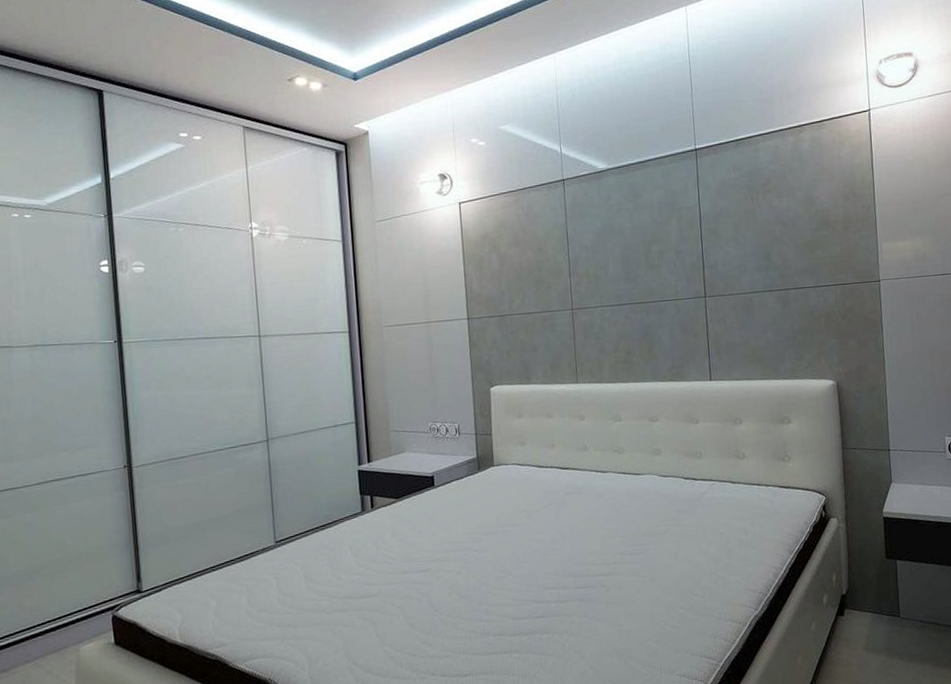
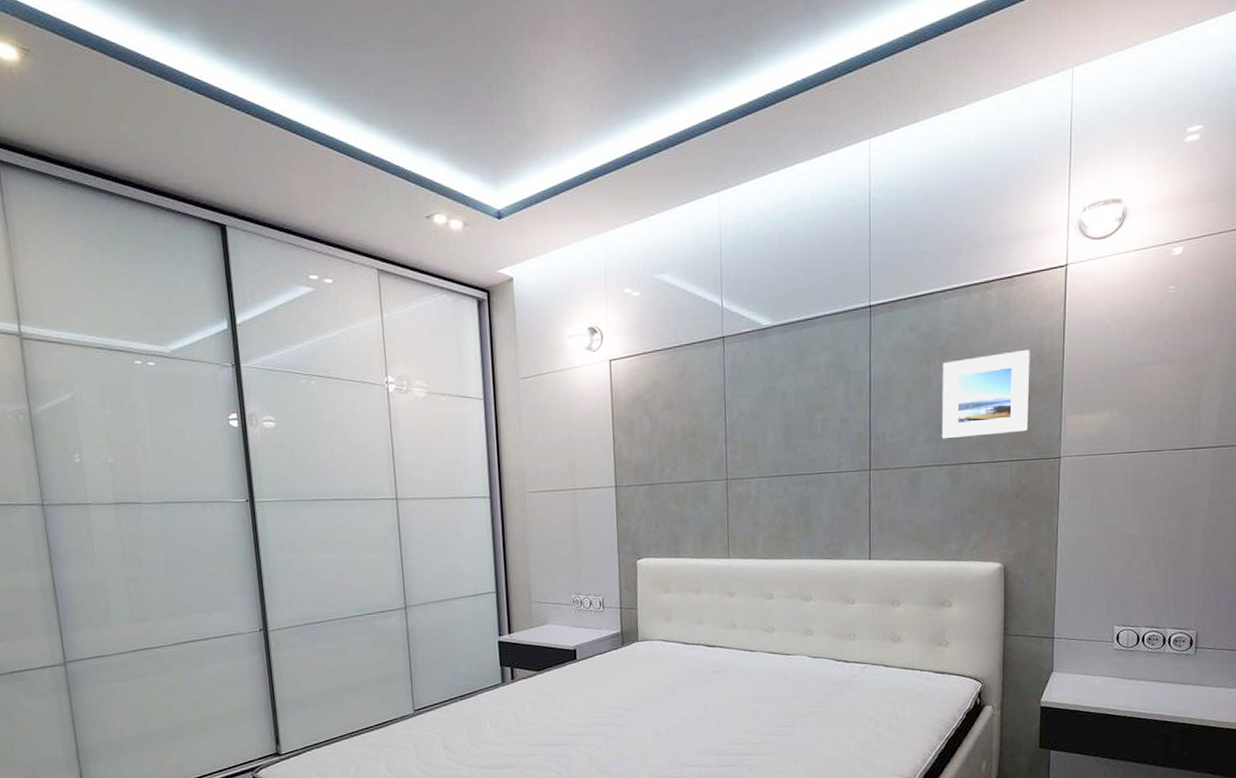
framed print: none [765,185,848,267] -> present [941,350,1030,439]

